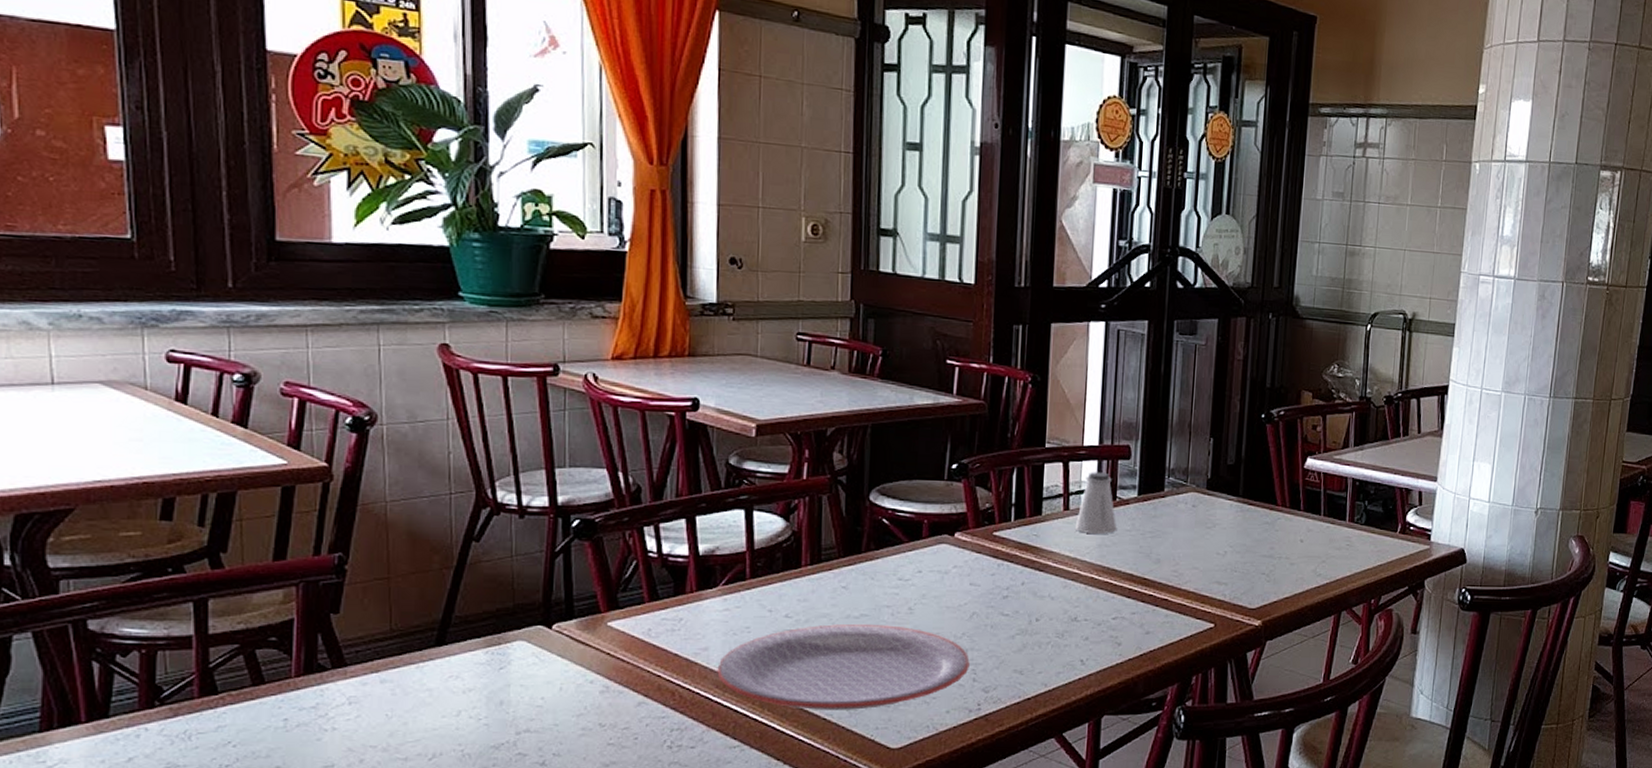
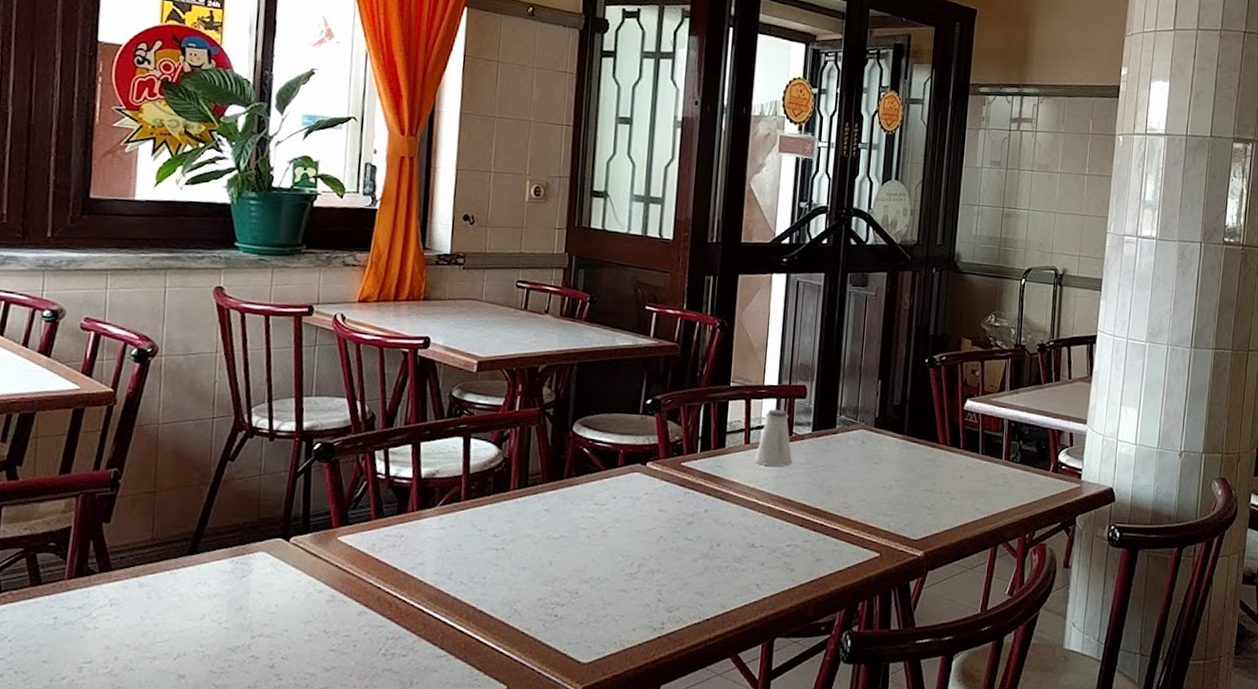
plate: present [717,623,970,711] -> none [430,544,656,626]

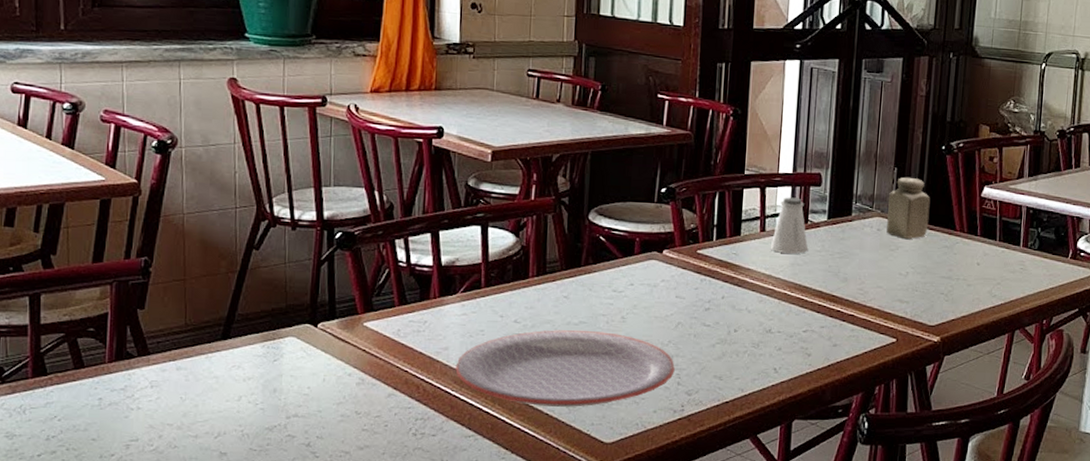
plate: none [430,544,656,626] -> present [455,330,675,408]
salt shaker: none [870,389,914,452] -> present [886,177,931,239]

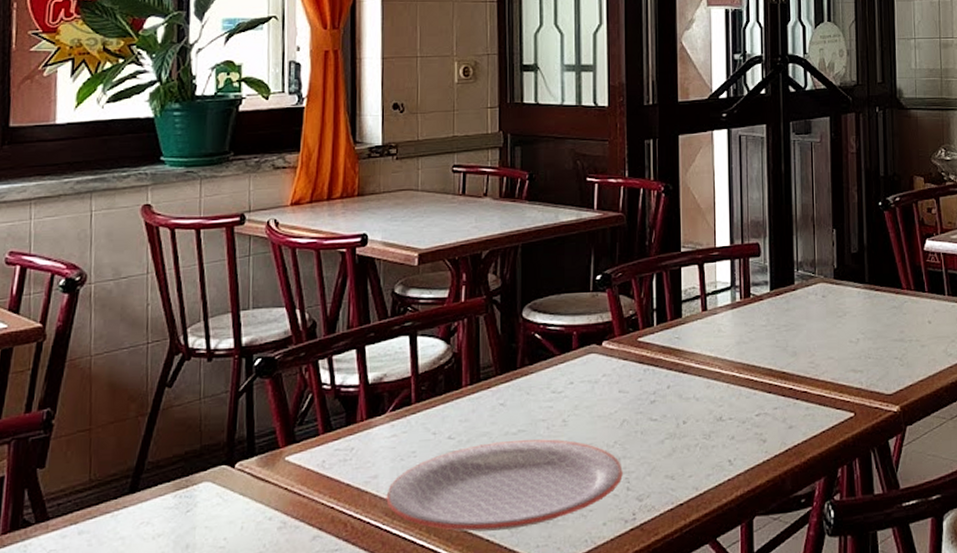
saltshaker: present [770,197,809,254] -> none [713,271,753,332]
salt shaker: present [886,177,931,239] -> none [831,237,874,303]

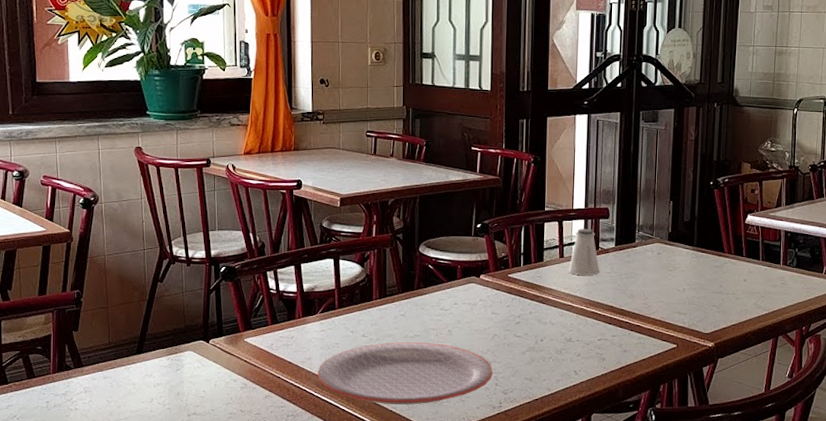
saltshaker: none [713,271,753,332] -> present [568,228,600,275]

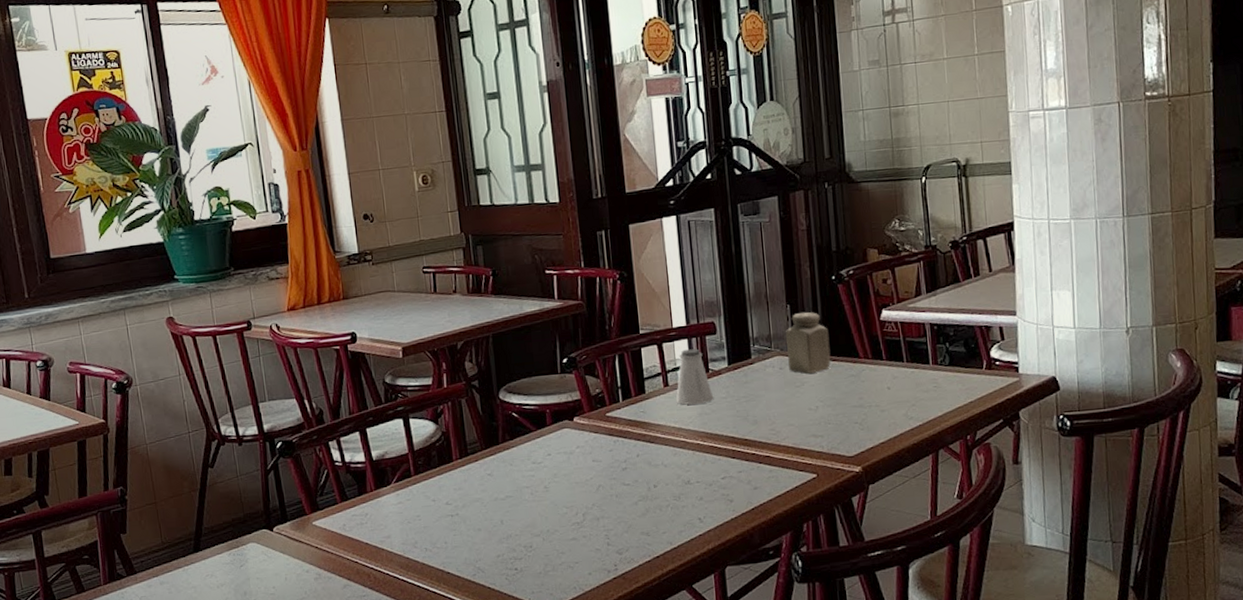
plate: present [317,341,493,405] -> none [399,503,603,581]
salt shaker: none [665,208,702,261] -> present [786,312,831,374]

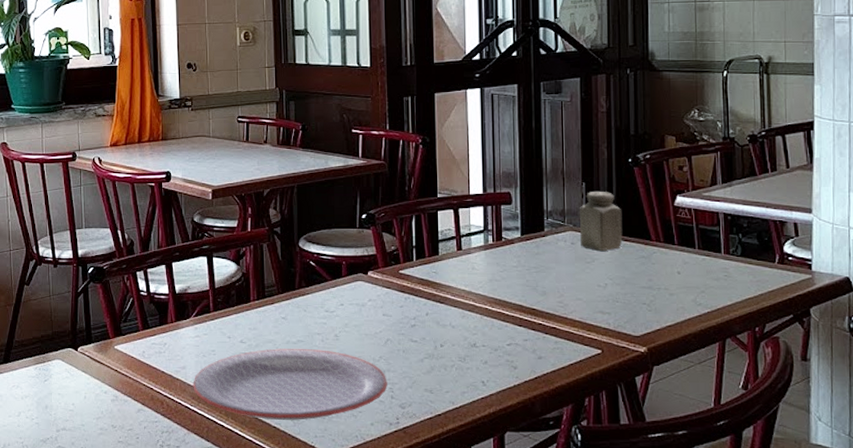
plate: none [399,503,603,581] -> present [193,348,387,421]
saltshaker: present [676,348,714,405] -> none [468,216,505,270]

